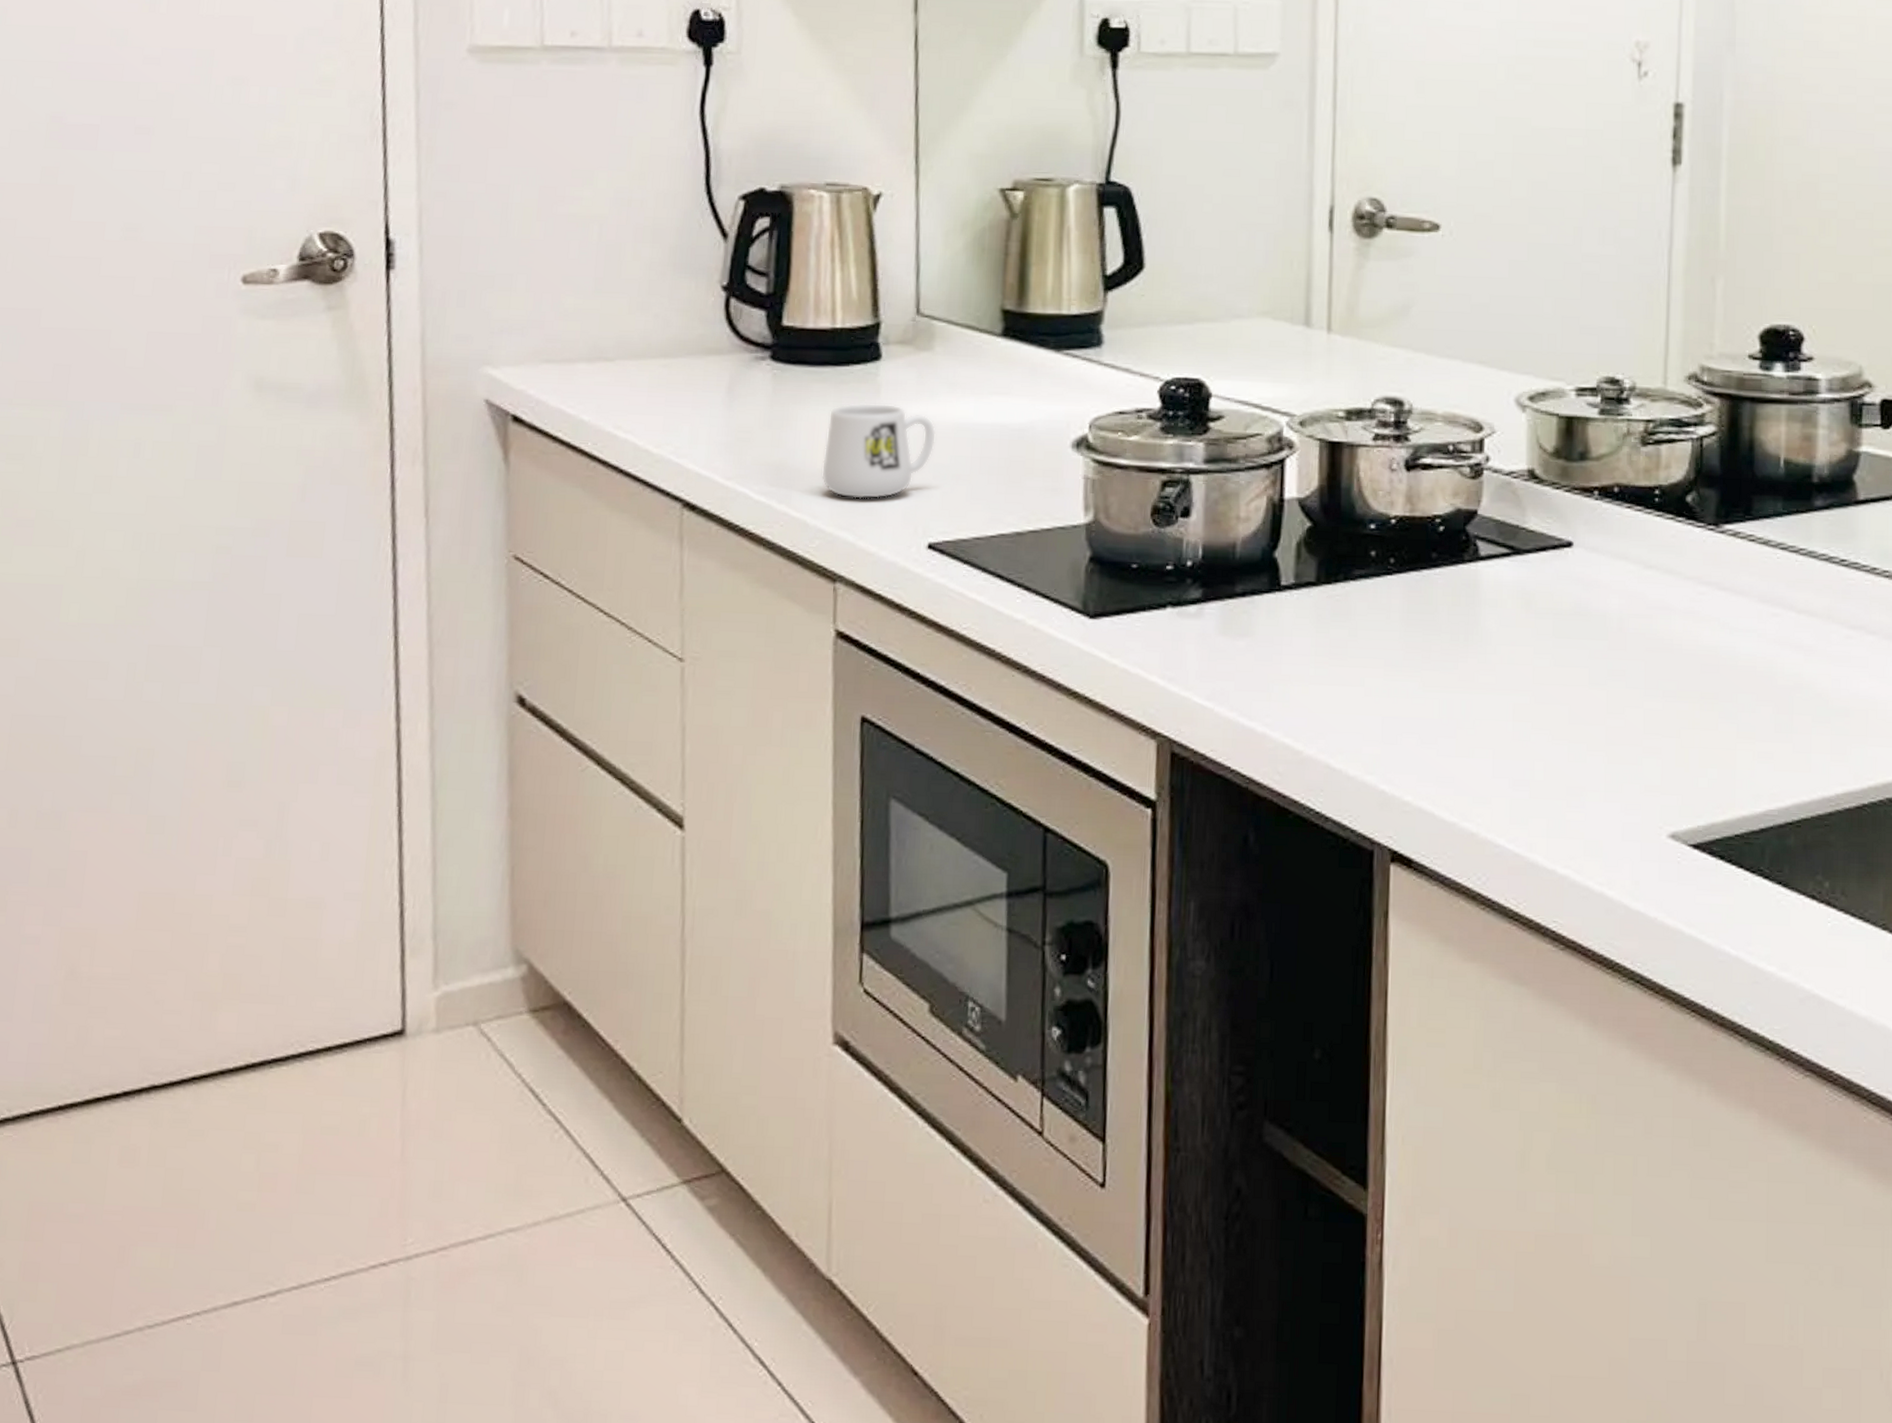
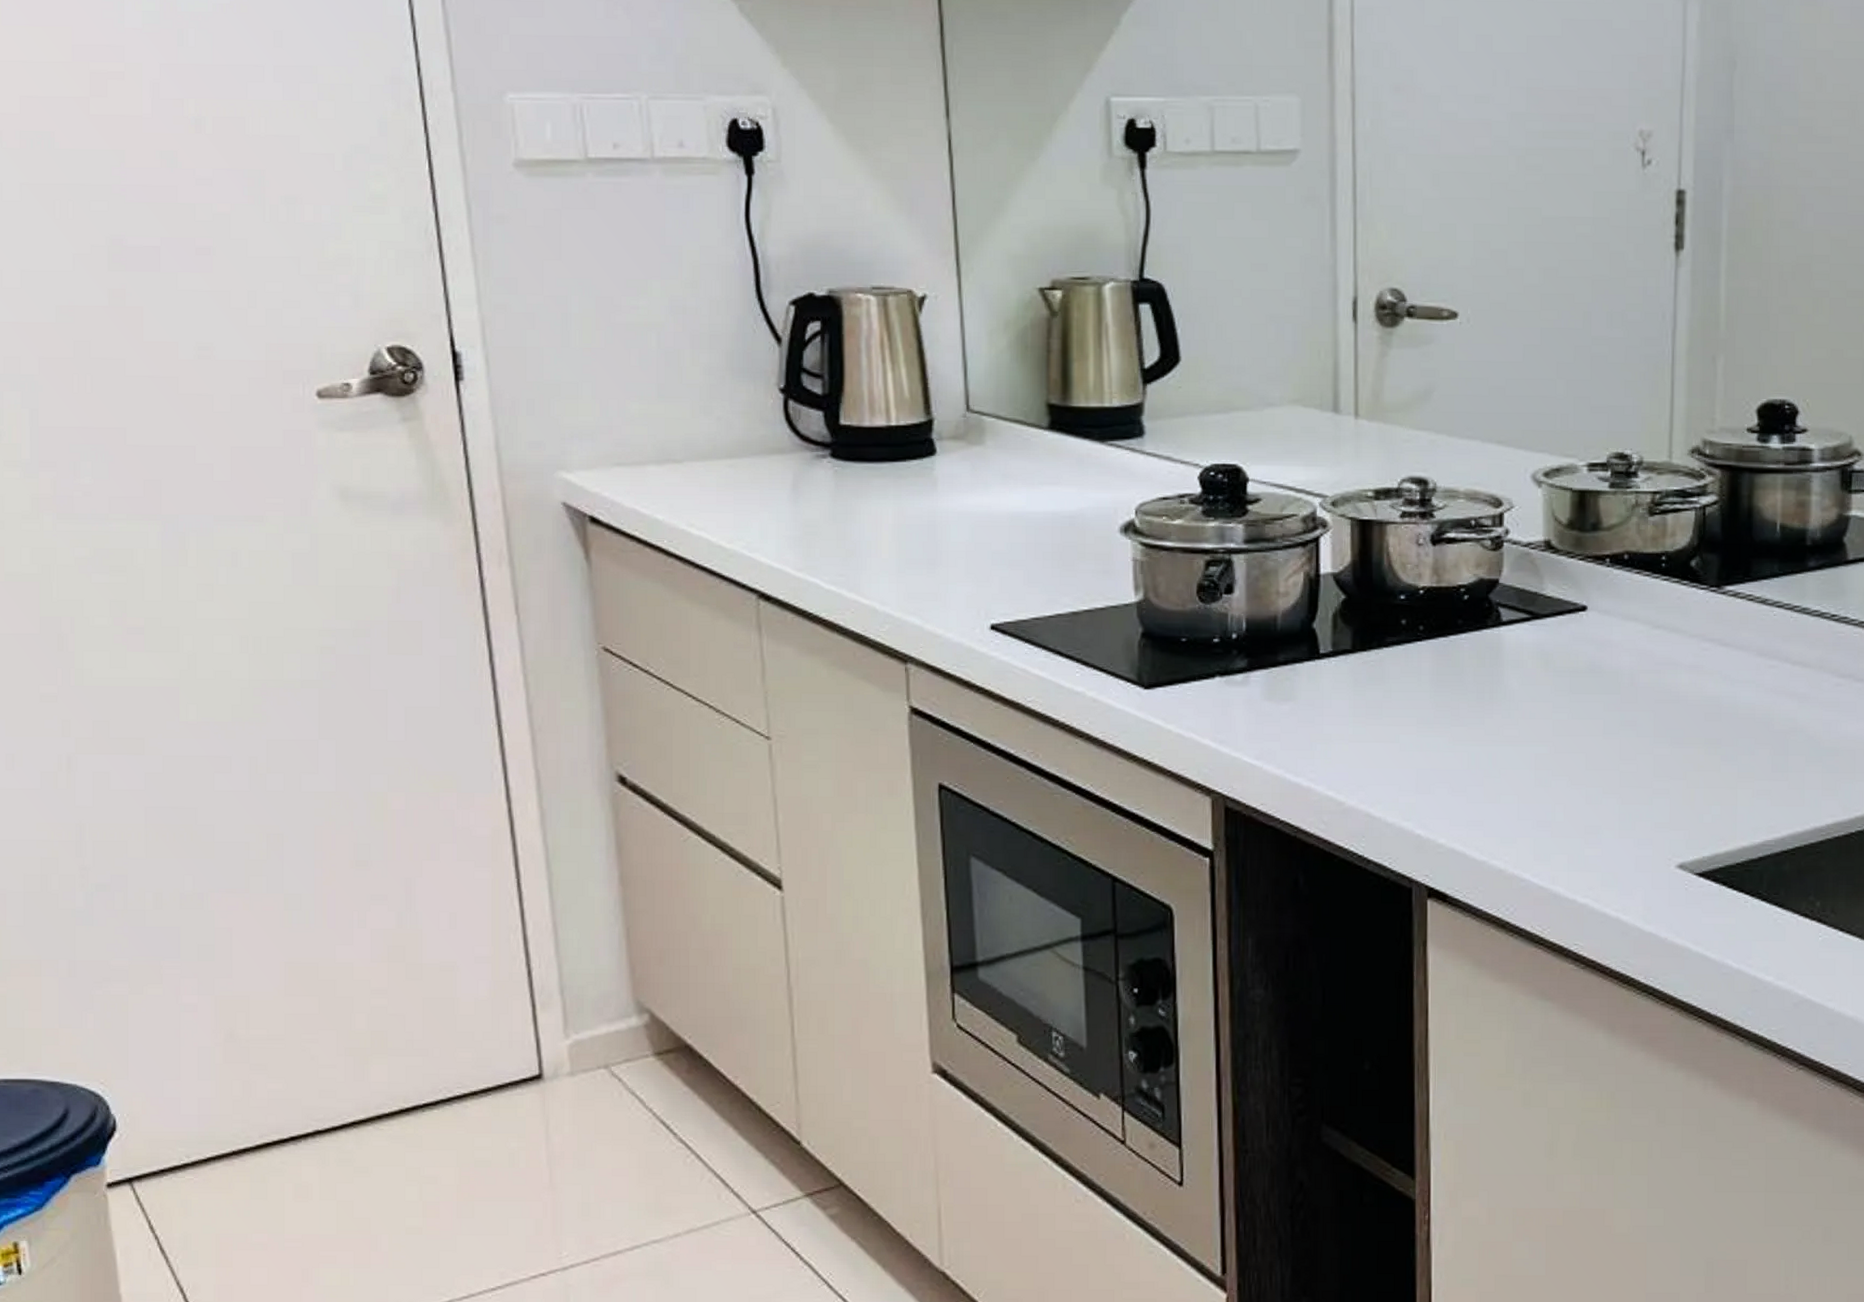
mug: present [821,402,936,499] -> none [886,495,992,585]

